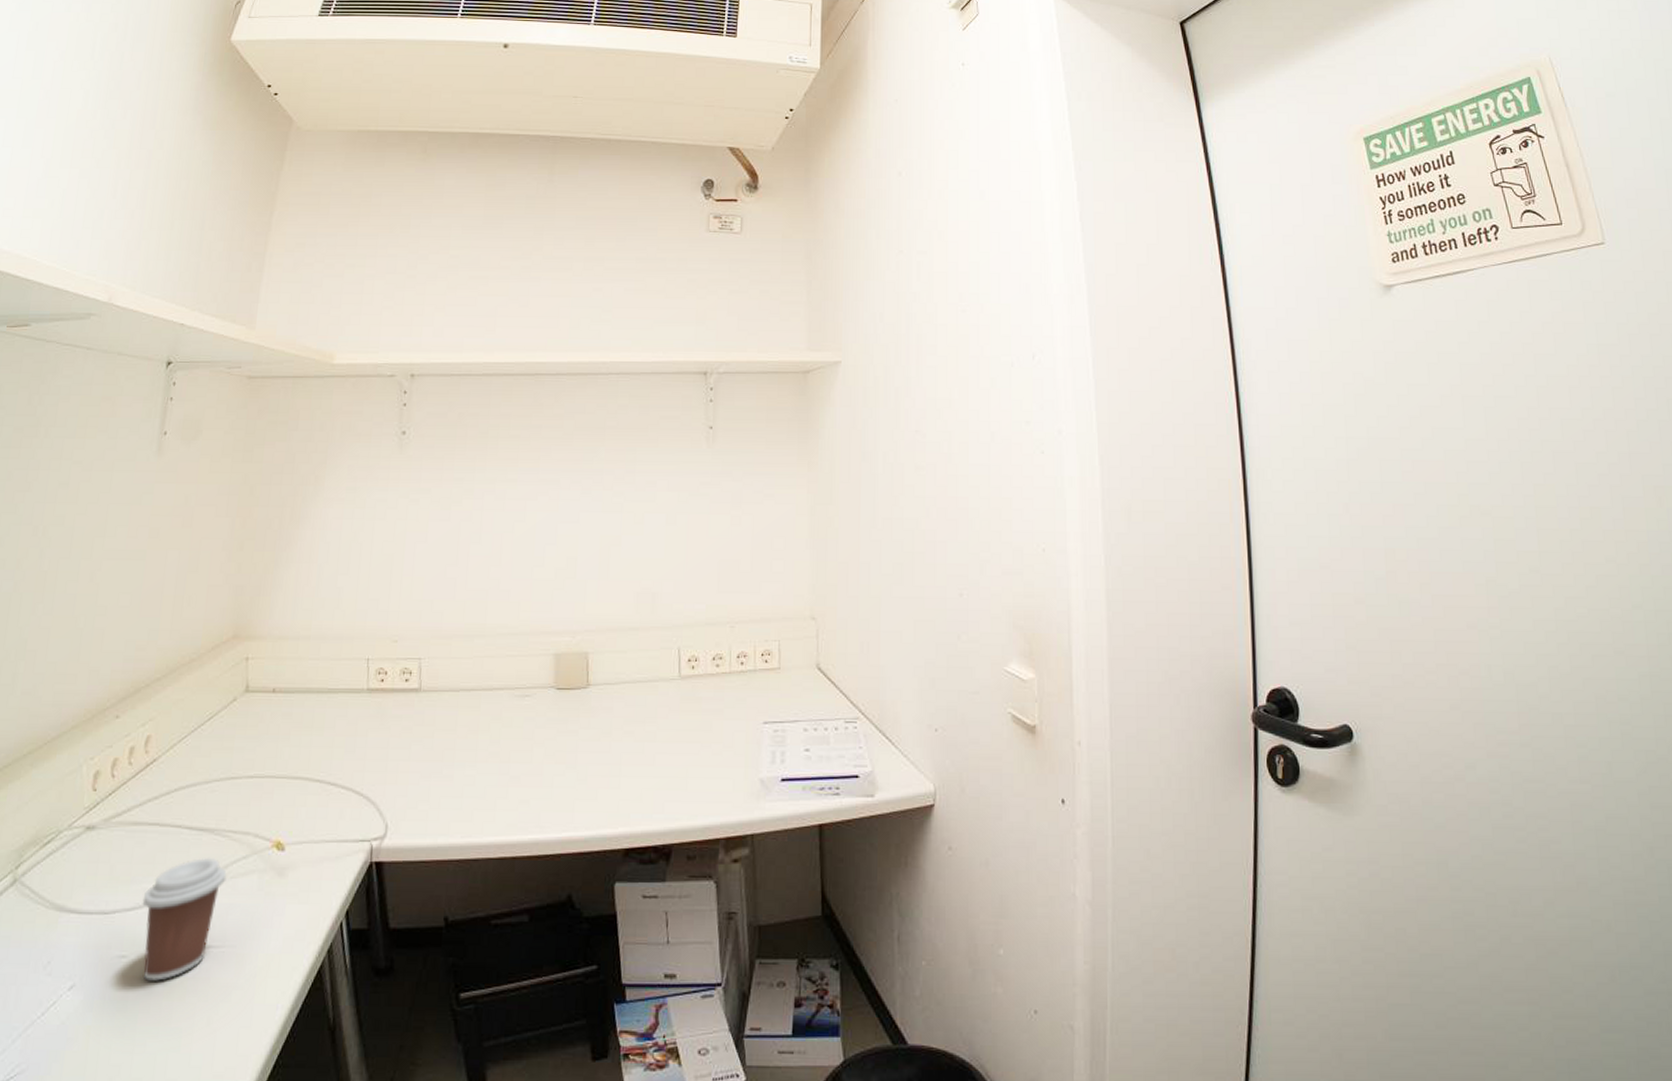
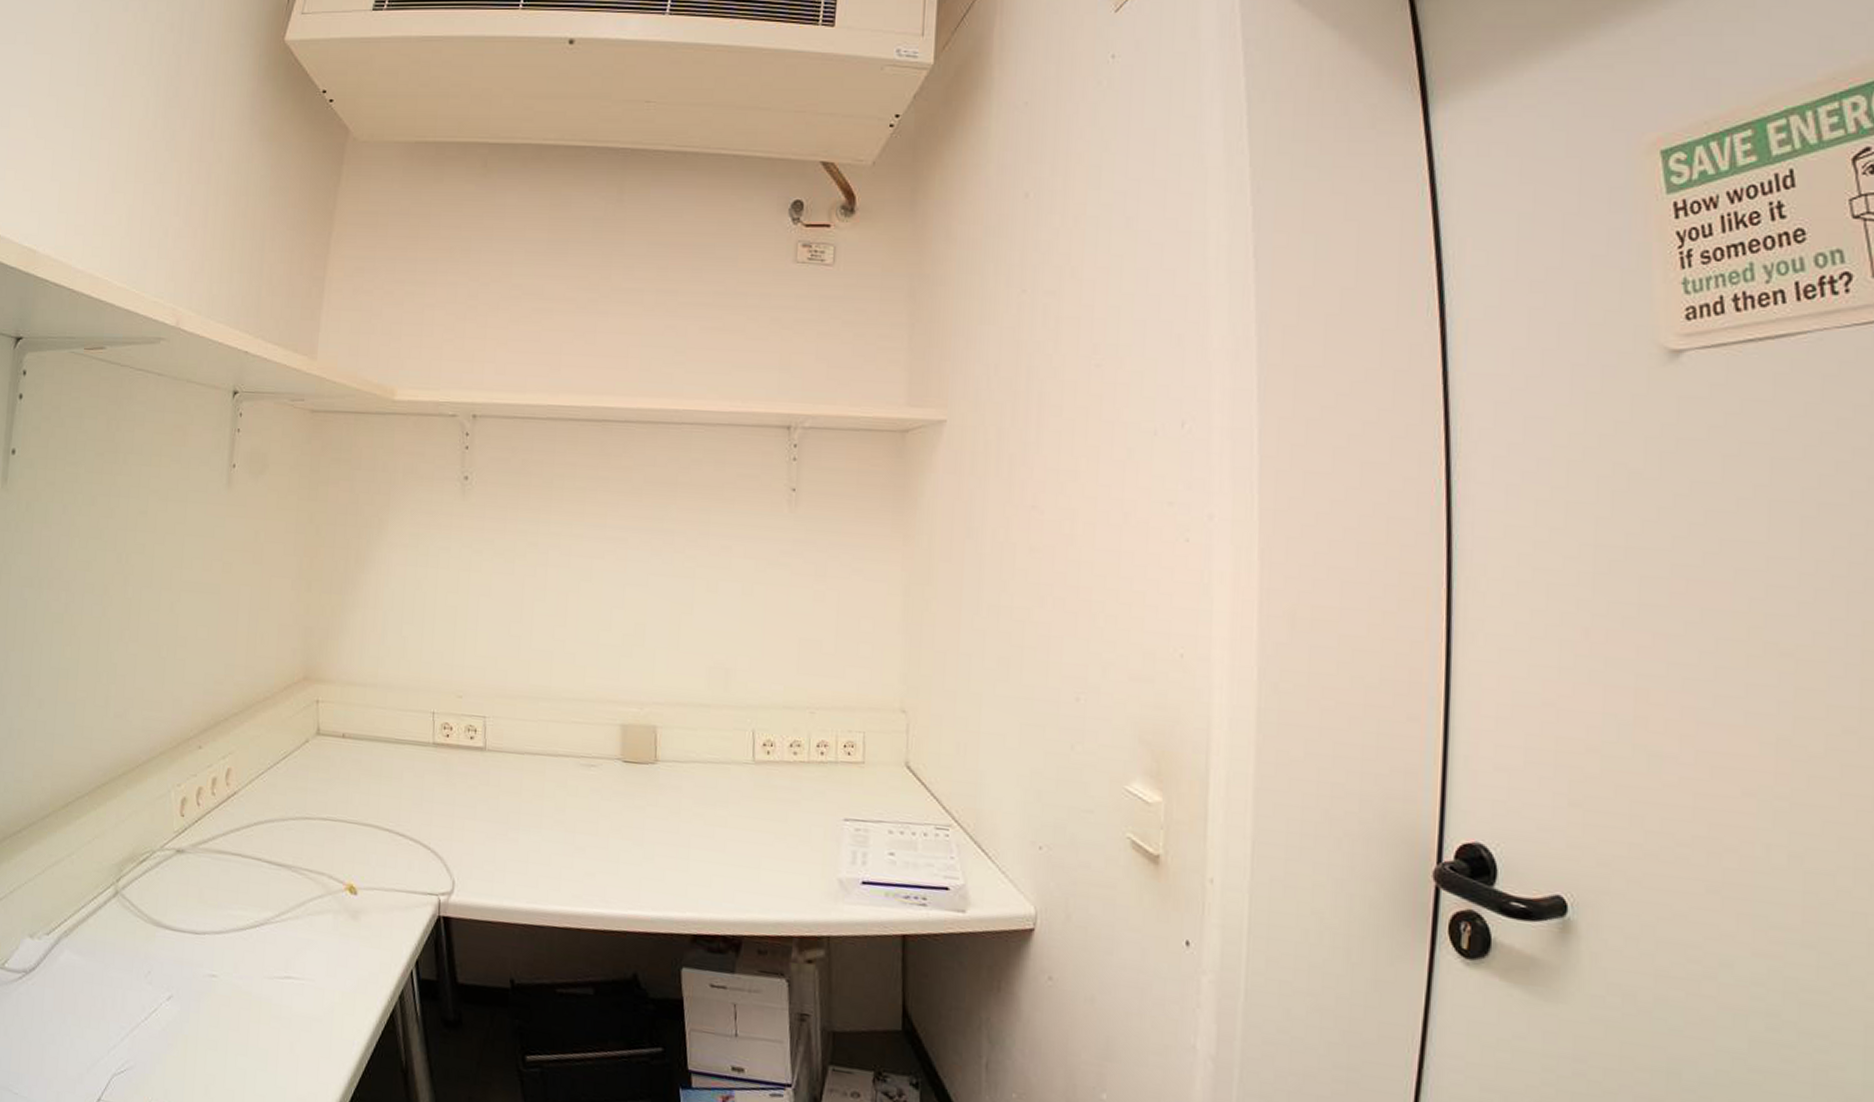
coffee cup: present [142,857,227,981] -> none [229,892,304,1003]

